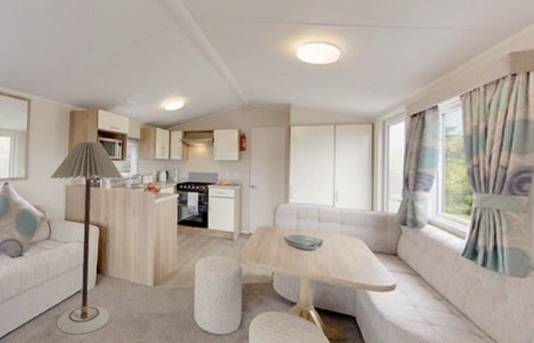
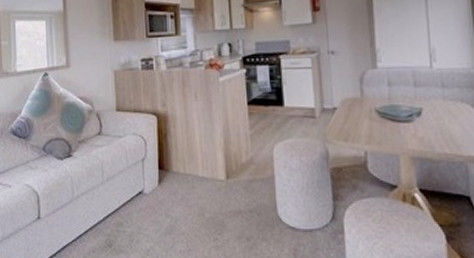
floor lamp: present [50,141,124,335] -> none [94,16,181,243]

